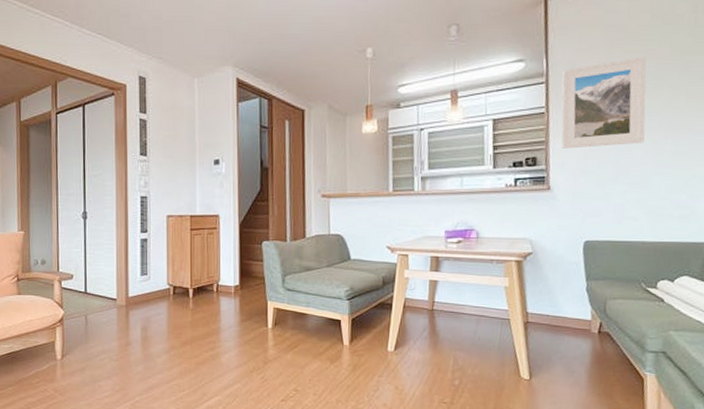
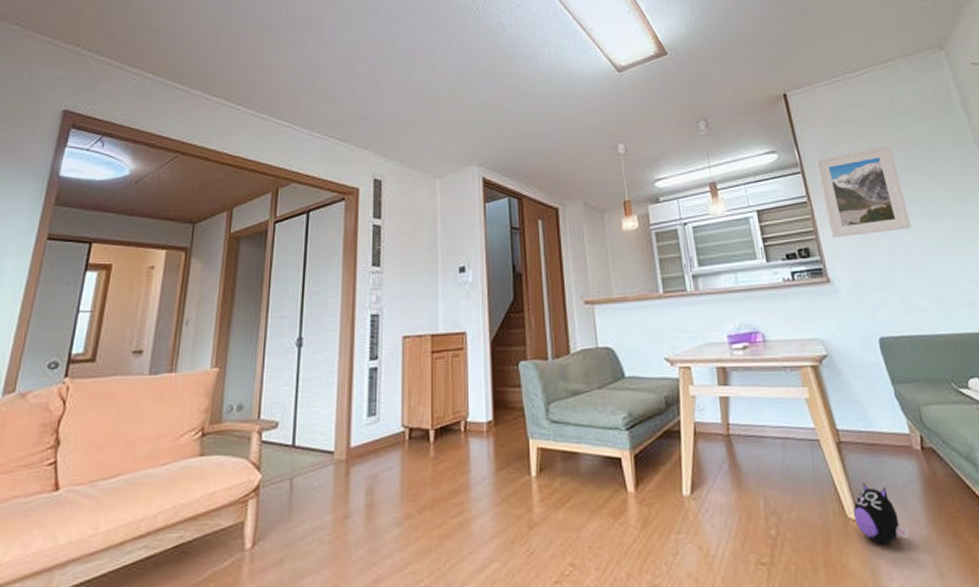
plush toy: none [526,354,569,398] -> present [853,483,908,544]

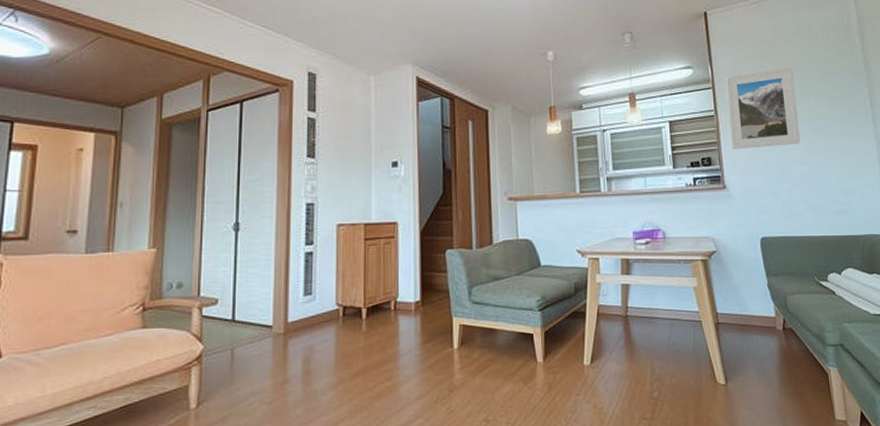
plush toy: present [853,483,908,544] -> none [722,356,763,403]

